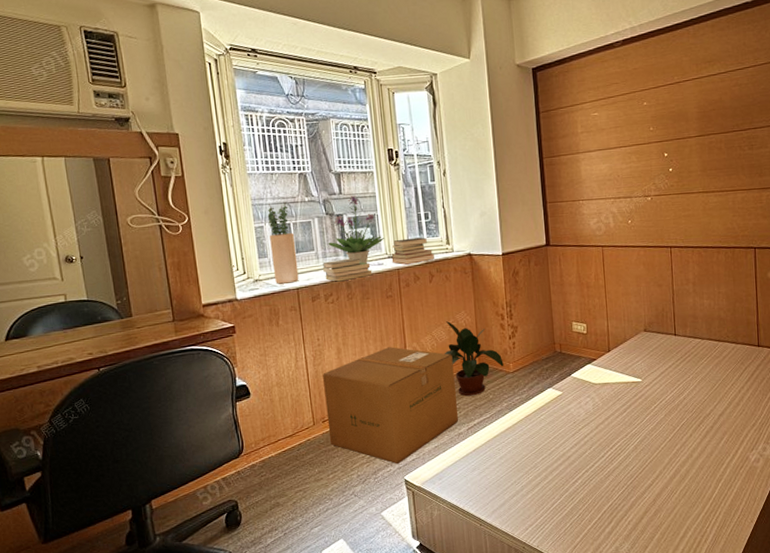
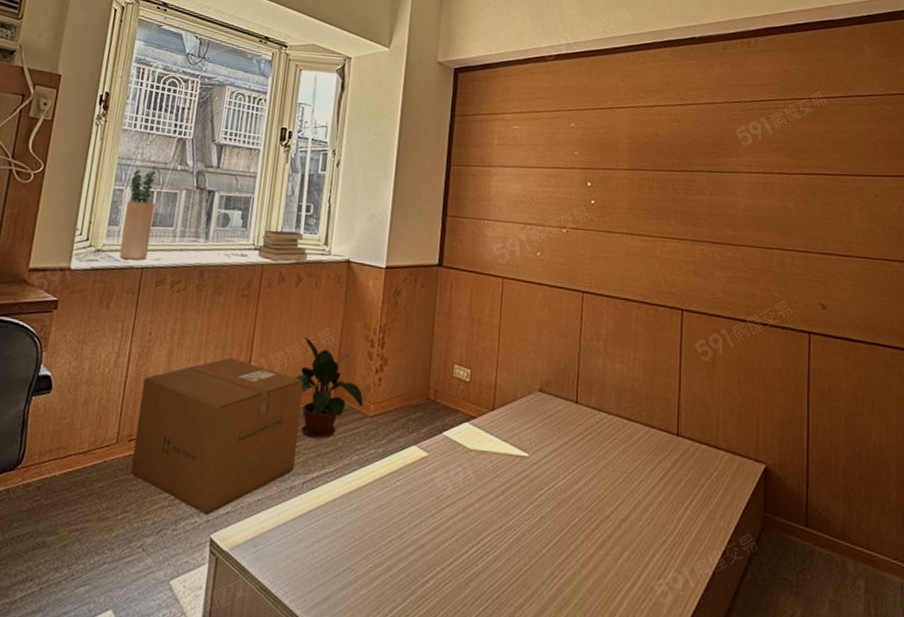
books: present [323,258,372,282] -> none [177,241,233,268]
potted plant: present [328,195,385,264] -> none [190,171,256,253]

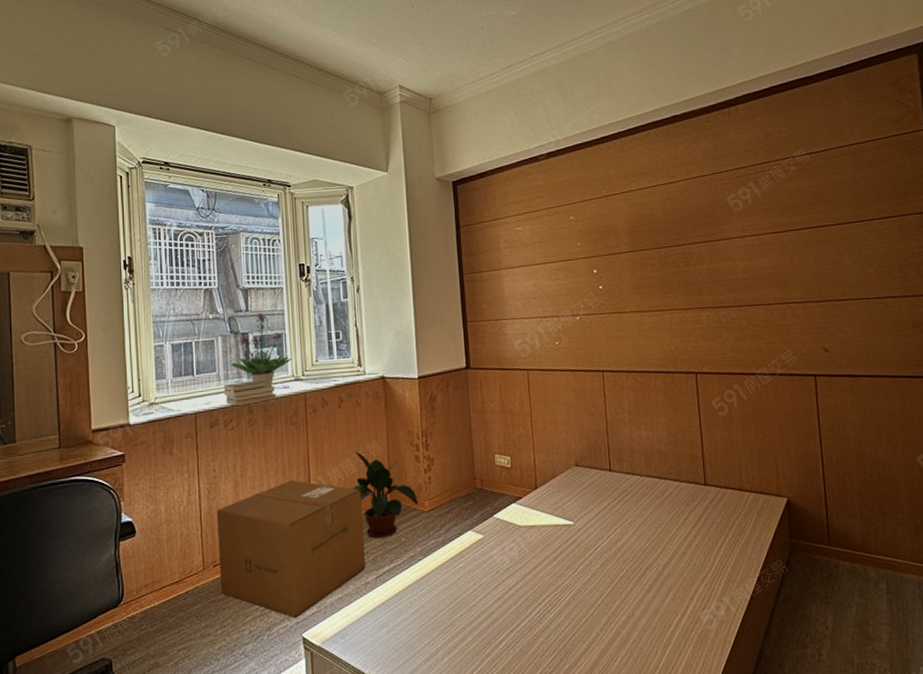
vase: present [119,166,158,261] -> none [169,318,198,408]
books: none [177,241,233,268] -> present [224,380,277,406]
potted plant: none [190,171,256,253] -> present [231,312,292,387]
books: present [257,230,307,261] -> none [298,358,345,388]

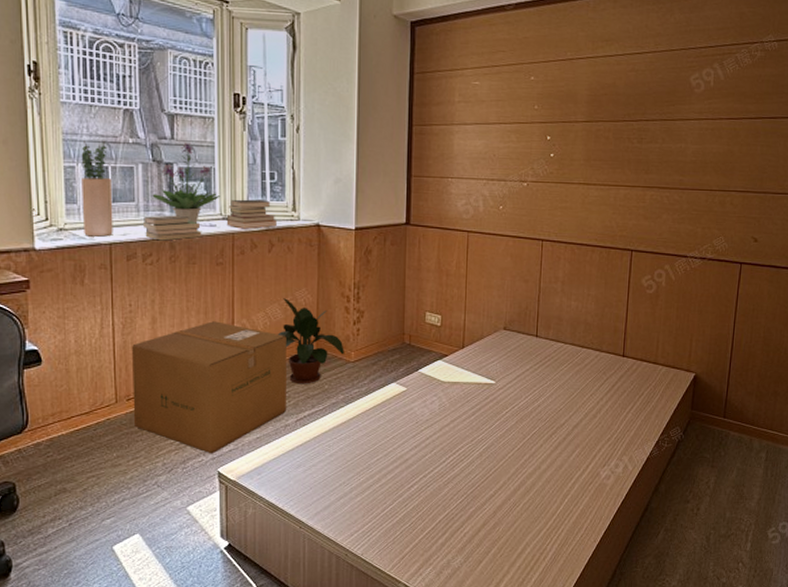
vase: none [169,318,198,408] -> present [81,140,113,237]
books: none [298,358,345,388] -> present [226,199,277,229]

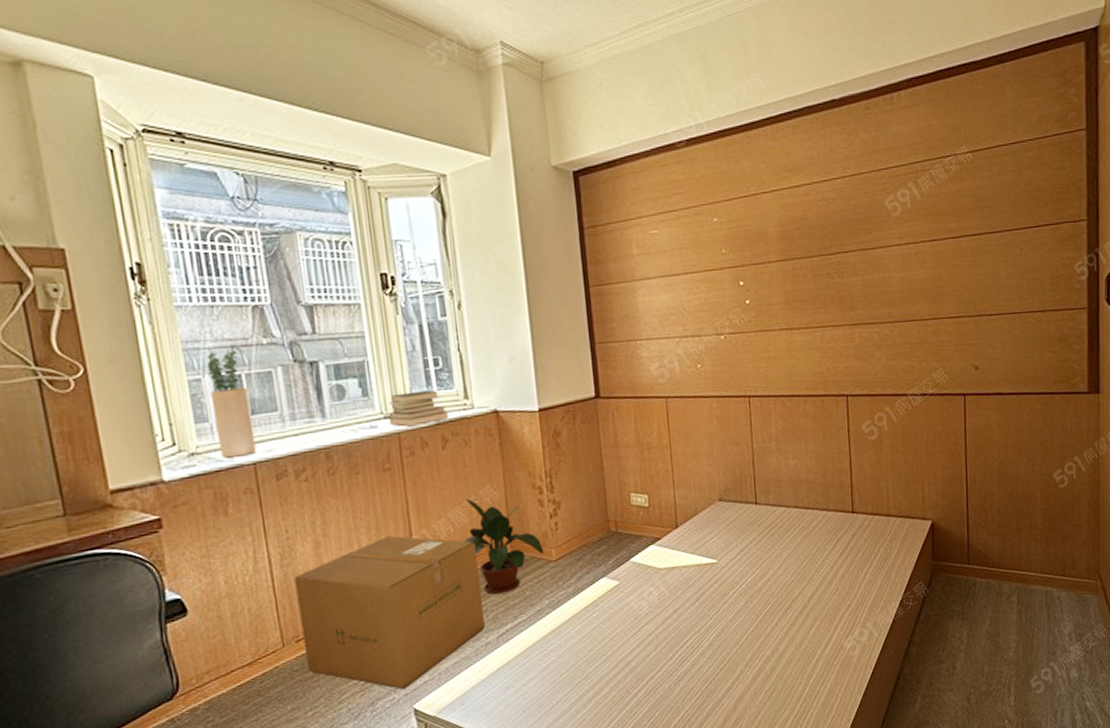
books: present [144,215,202,241] -> none [290,419,362,453]
potted plant: present [152,142,221,224] -> none [297,335,379,428]

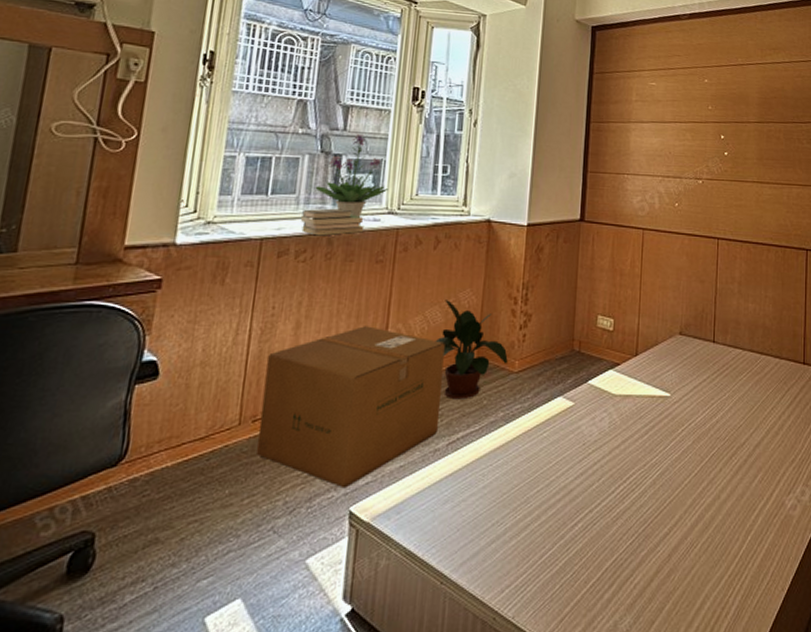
vase: present [207,344,257,458] -> none [234,130,275,231]
books: none [290,419,362,453] -> present [301,208,365,236]
potted plant: none [297,335,379,428] -> present [315,133,389,218]
books: present [388,390,448,427] -> none [391,193,445,224]

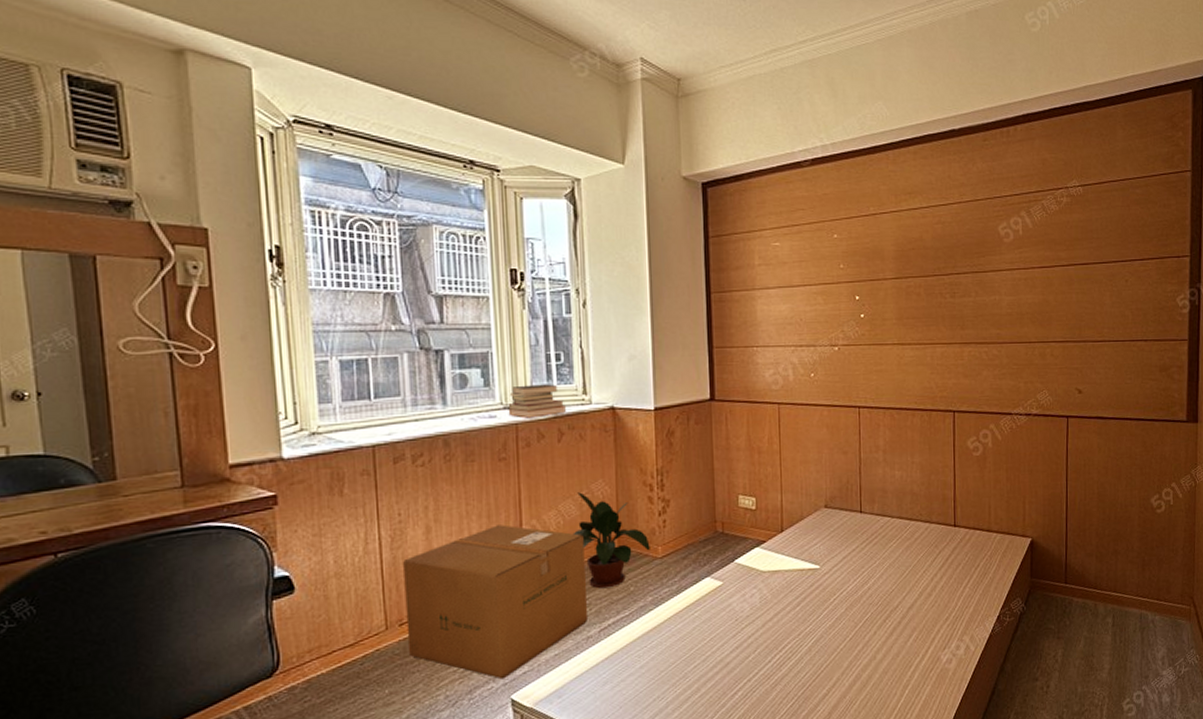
books: present [301,208,365,236] -> none [411,407,481,438]
potted plant: present [315,133,389,218] -> none [420,325,500,416]
books: none [391,193,445,224] -> present [508,384,566,418]

